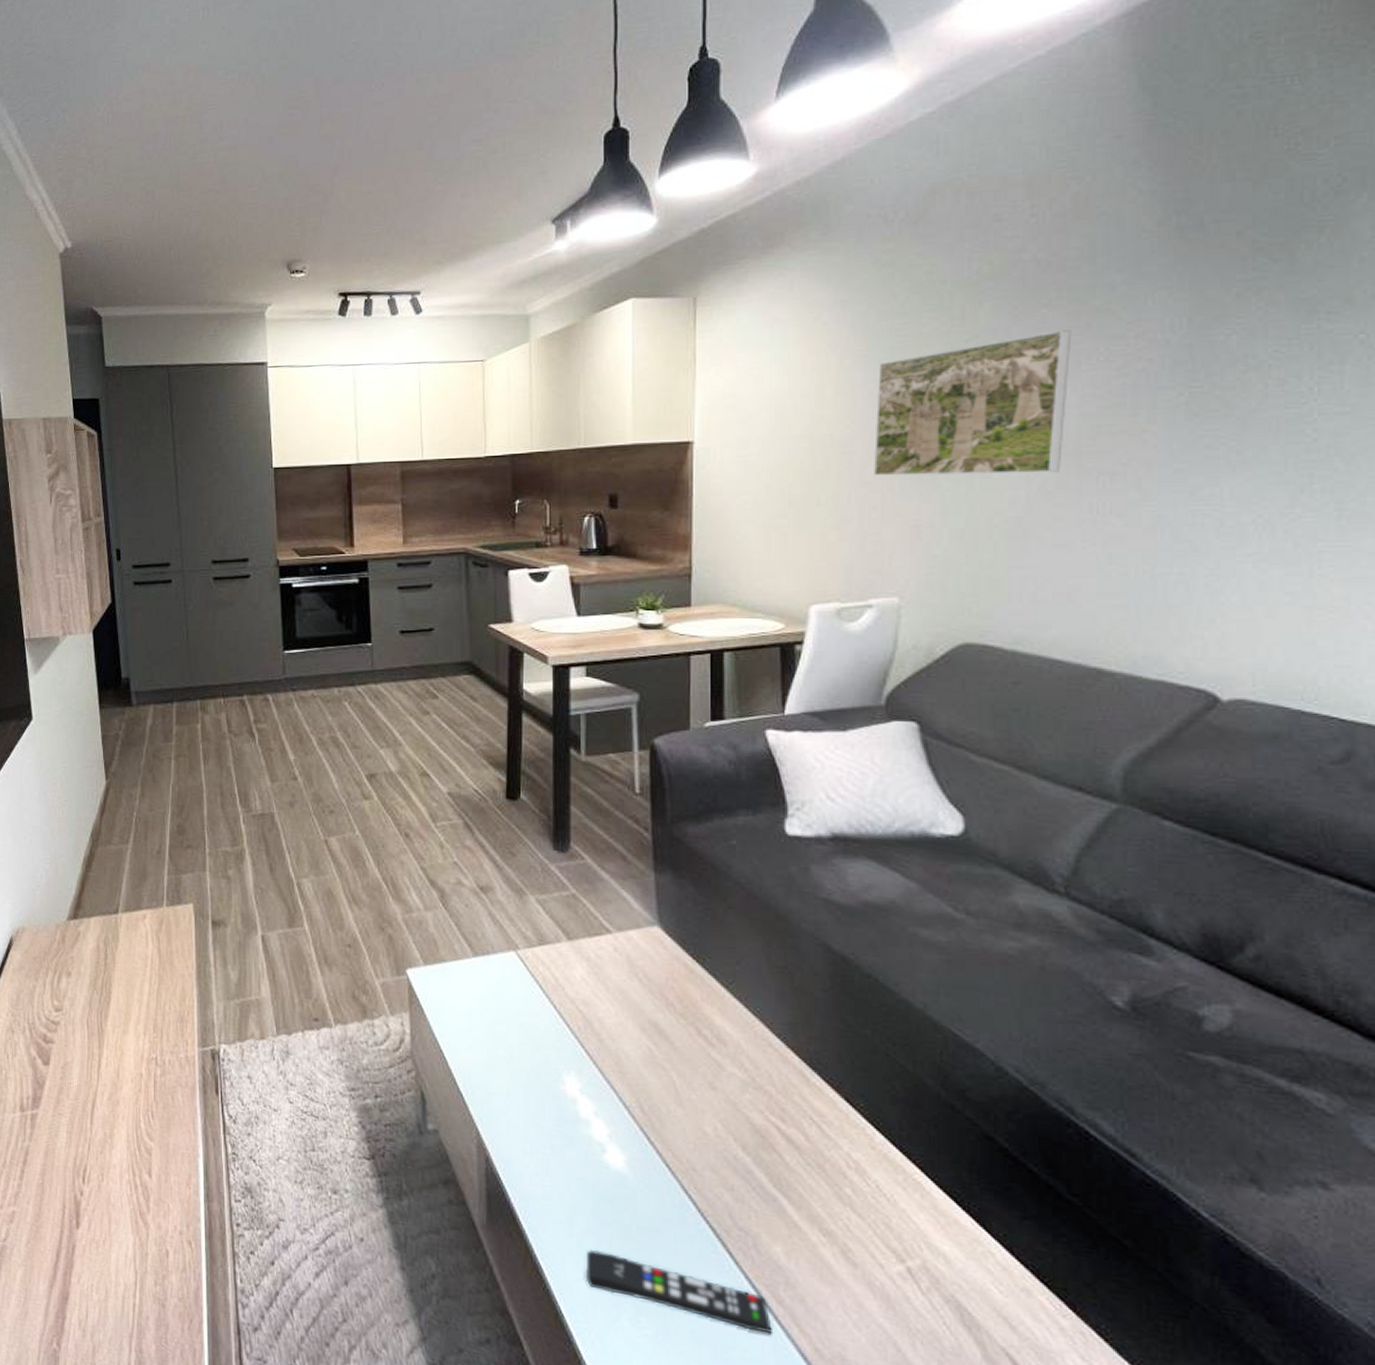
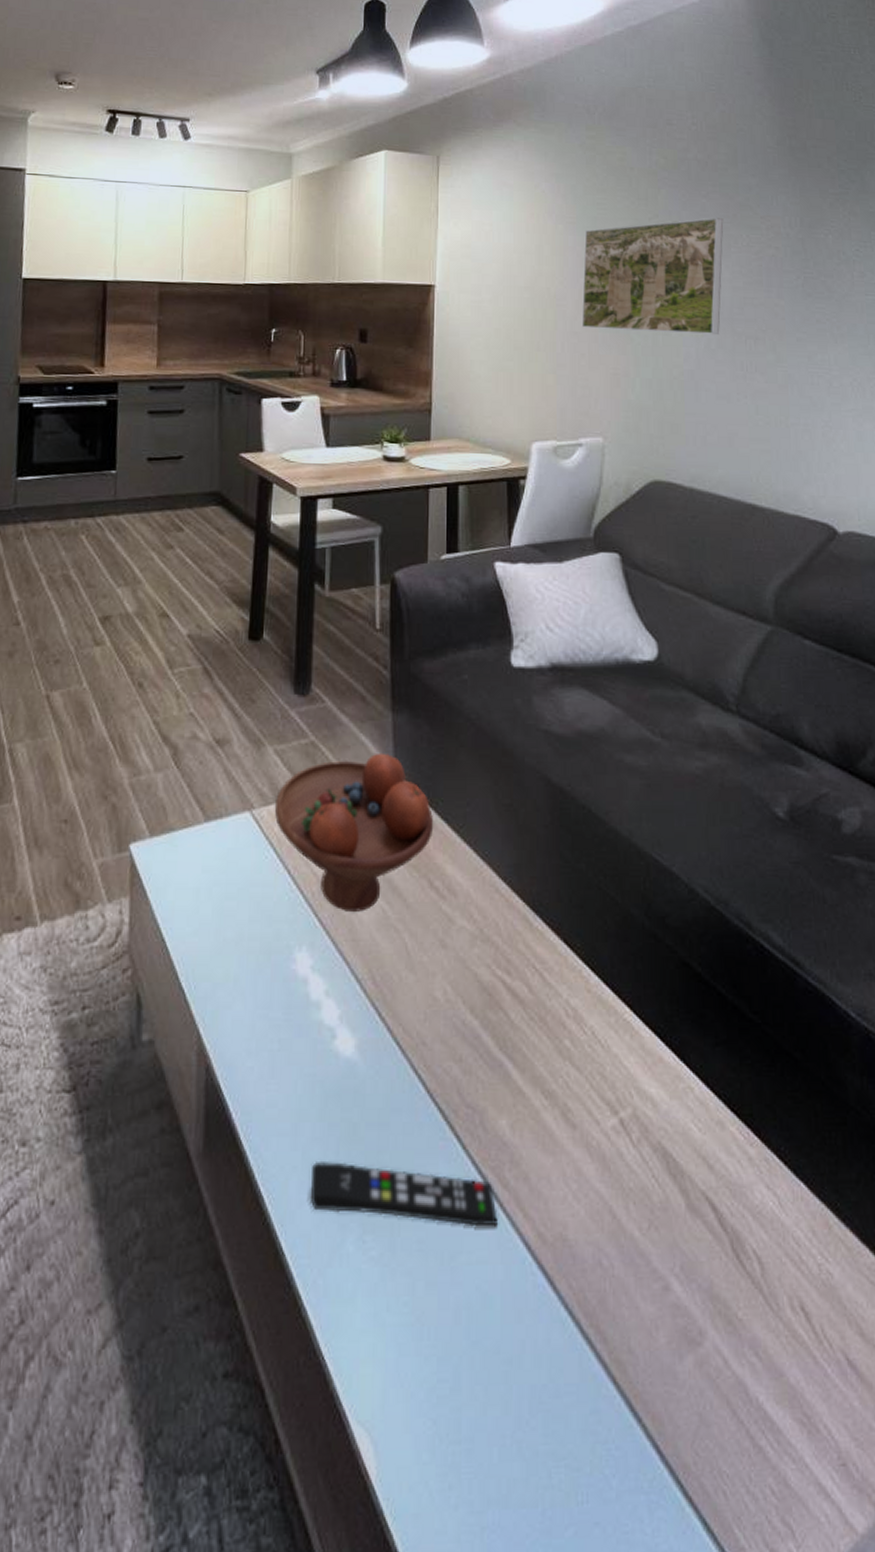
fruit bowl: none [538,908,701,1049] -> present [274,752,434,912]

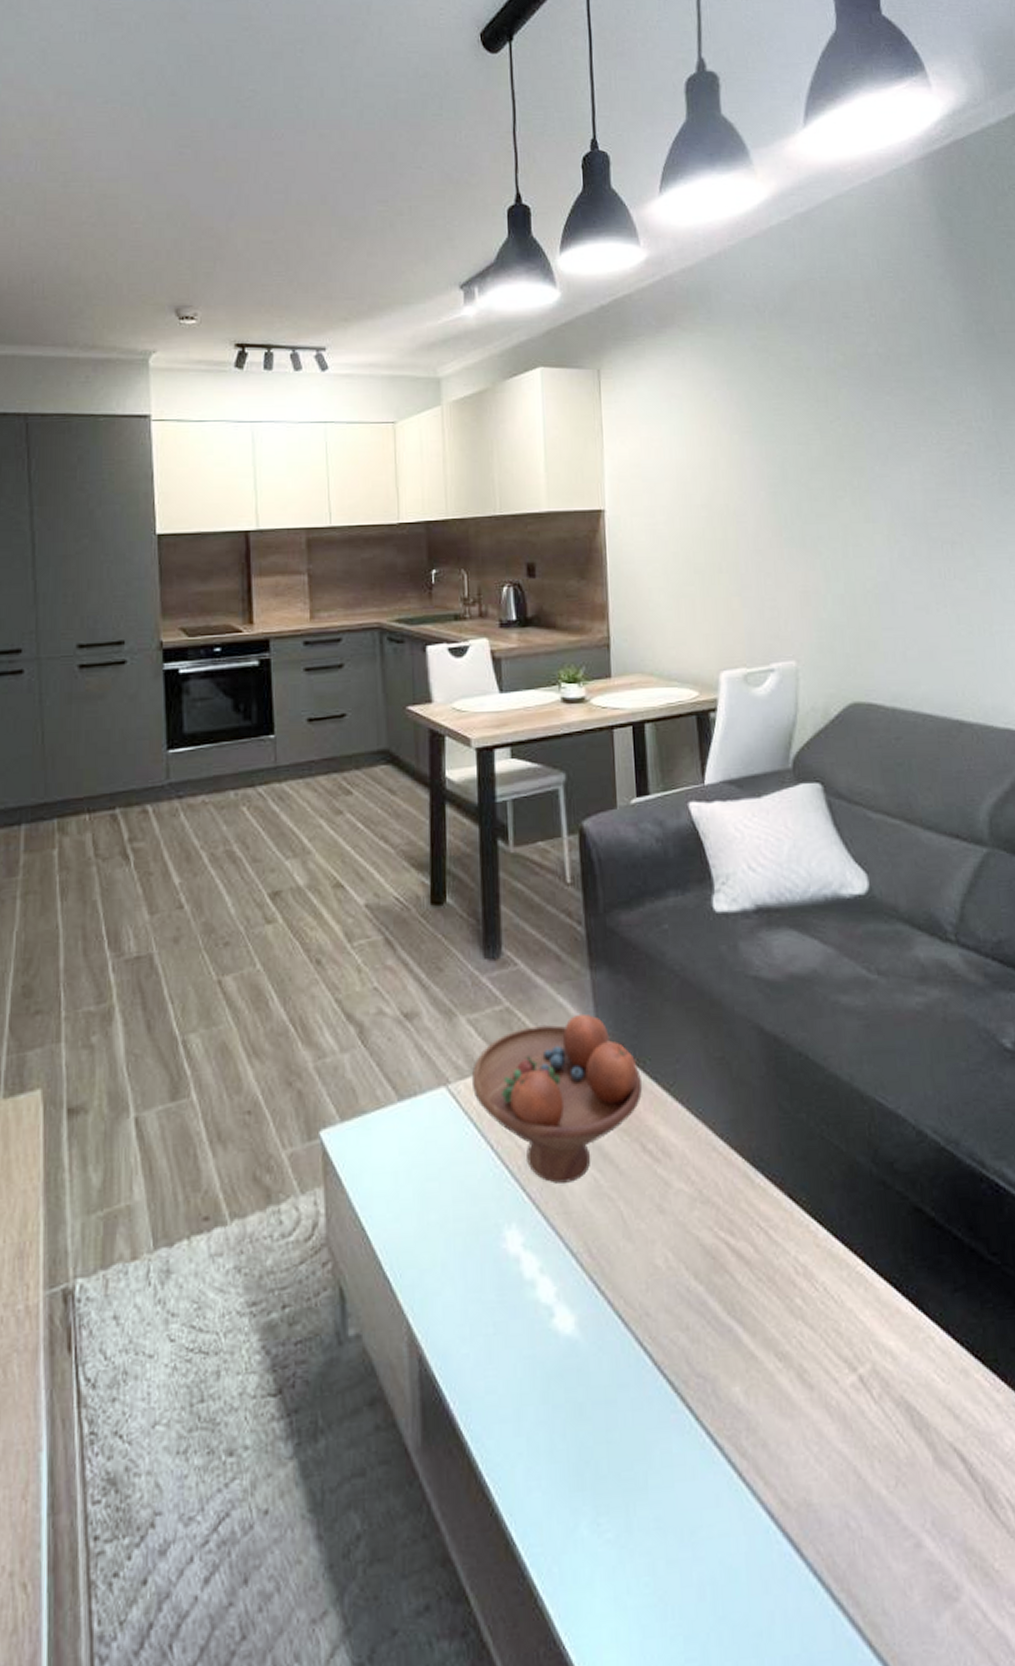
remote control: present [310,1162,498,1227] -> none [538,1444,738,1500]
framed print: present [581,217,724,335] -> none [762,416,914,545]

